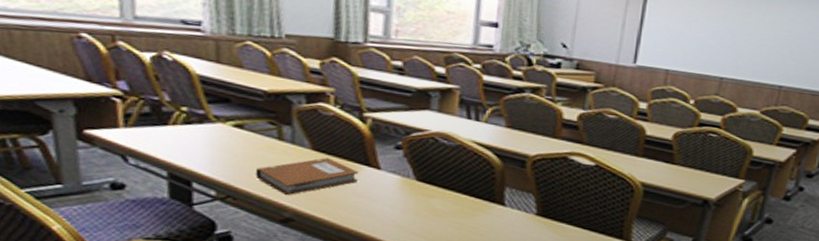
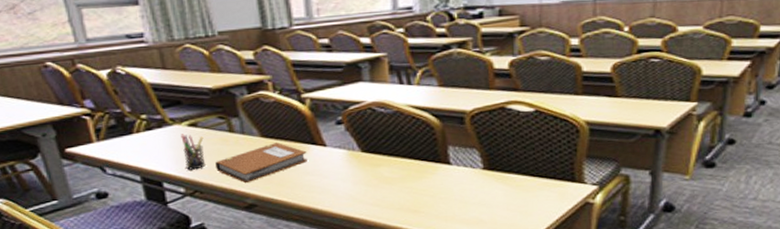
pen holder: none [222,133,248,175] -> present [181,134,206,171]

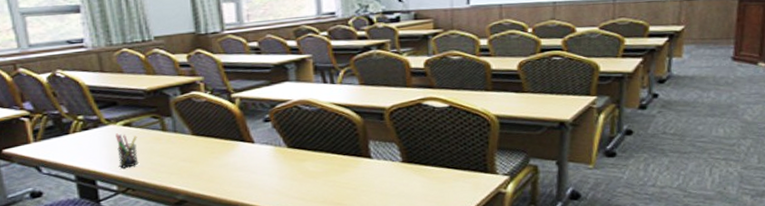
notebook: present [215,143,308,184] -> none [148,140,236,180]

